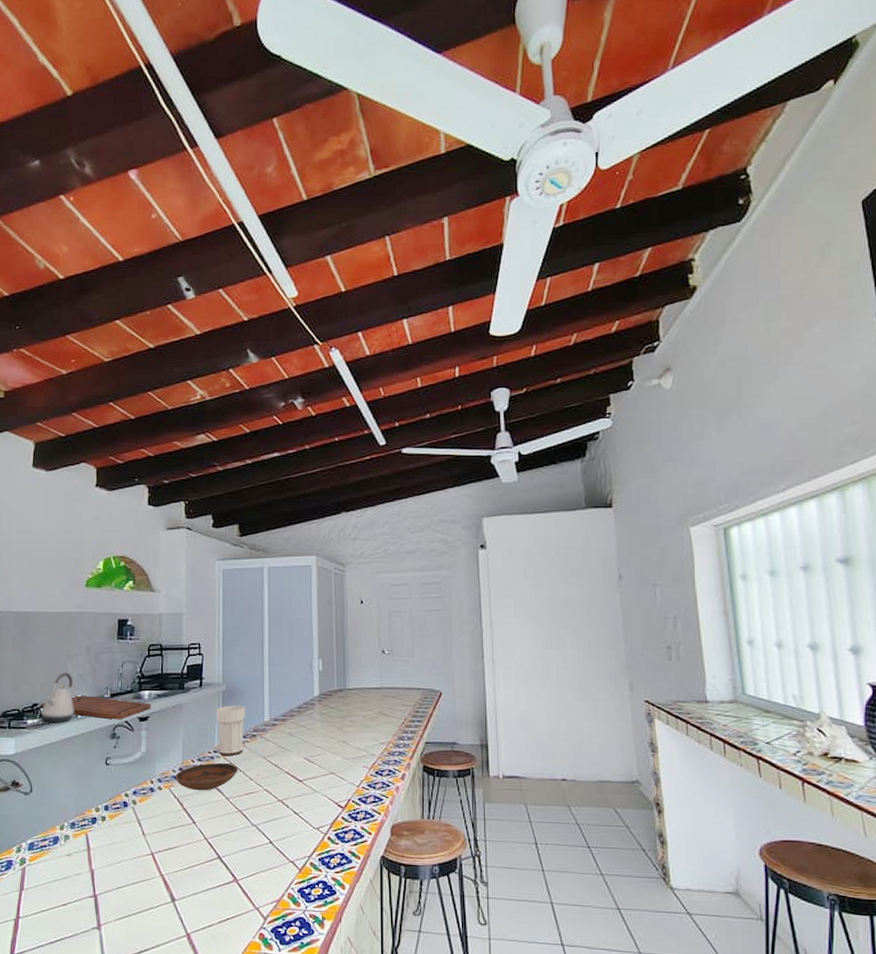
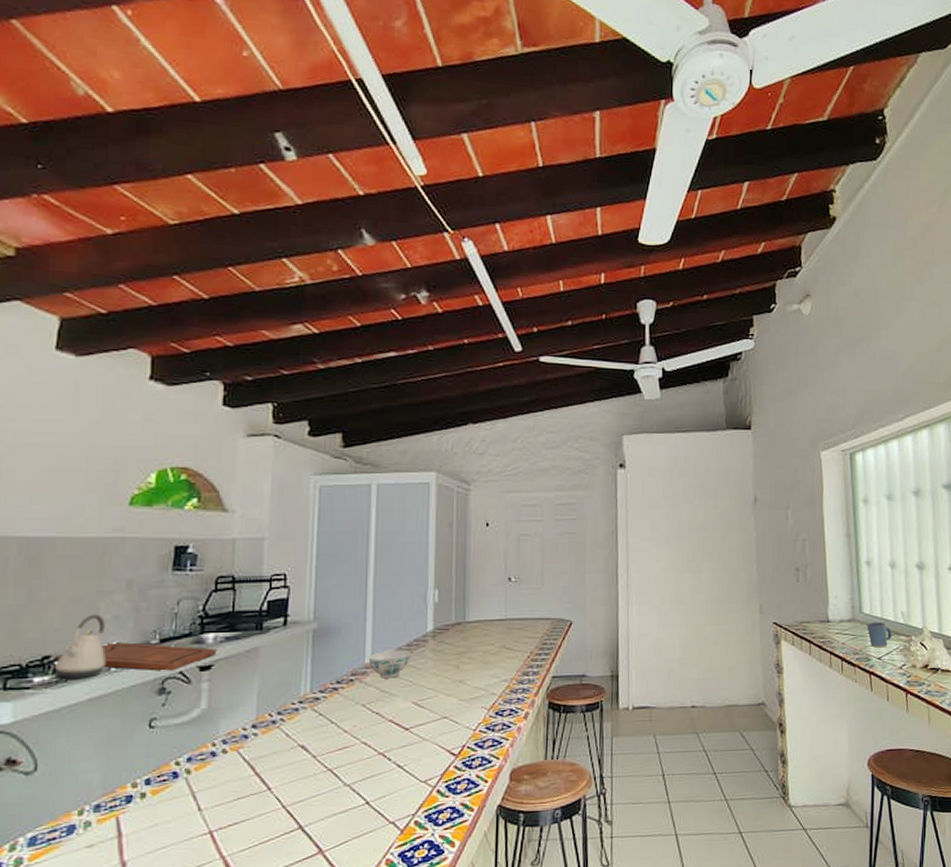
bowl: present [175,762,239,791] -> none [245,714,330,751]
cup: present [216,705,245,756] -> none [304,646,341,707]
bowl: none [267,711,302,736] -> present [368,649,412,679]
mug: none [751,704,782,732] -> present [866,622,892,648]

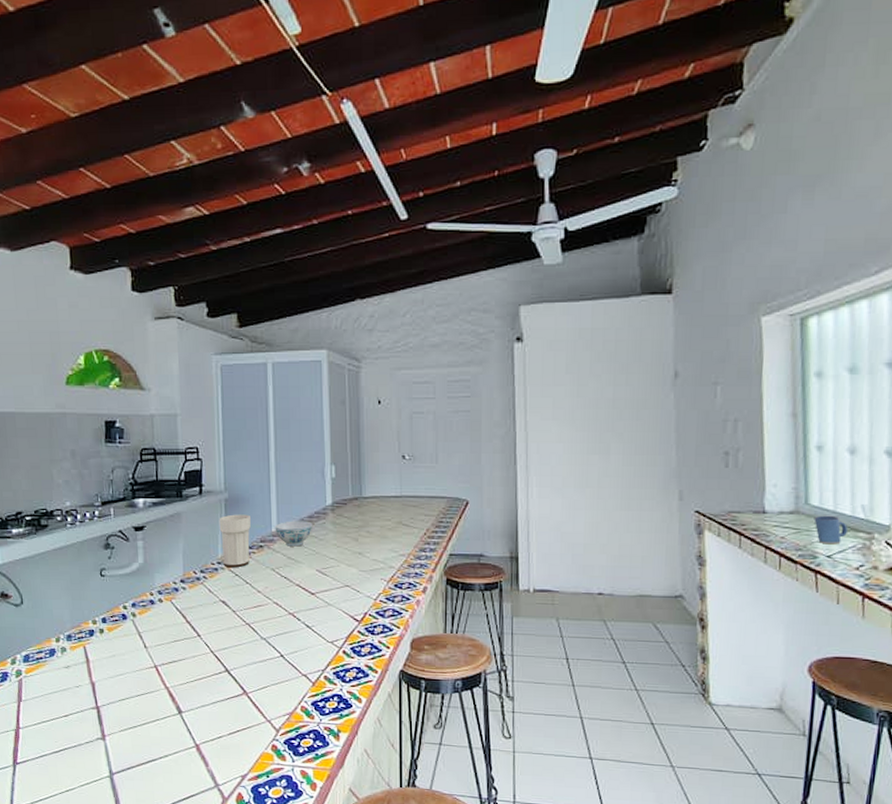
cutting board: present [52,642,217,671] -> none [23,503,147,530]
kettle: present [54,614,106,680] -> none [25,478,63,533]
cup: none [304,646,341,707] -> present [219,514,251,568]

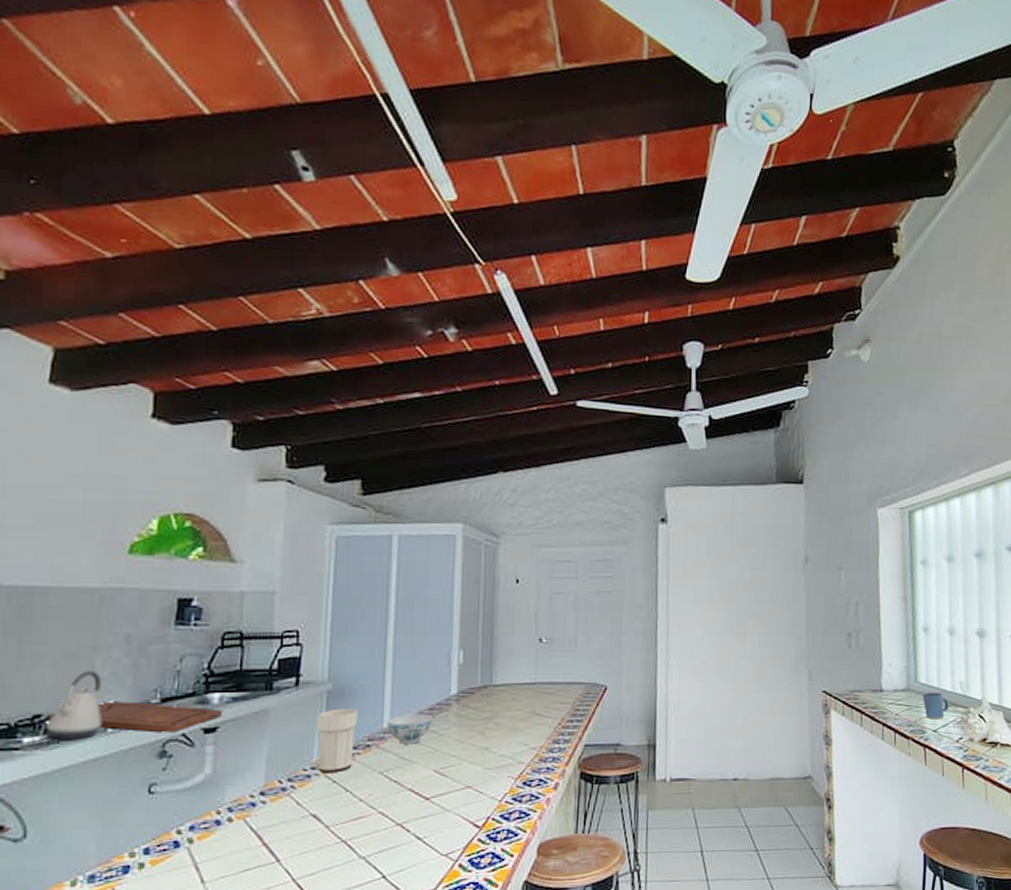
cutting board: none [23,503,147,530] -> present [43,701,223,733]
kettle: none [25,478,63,533] -> present [45,670,102,741]

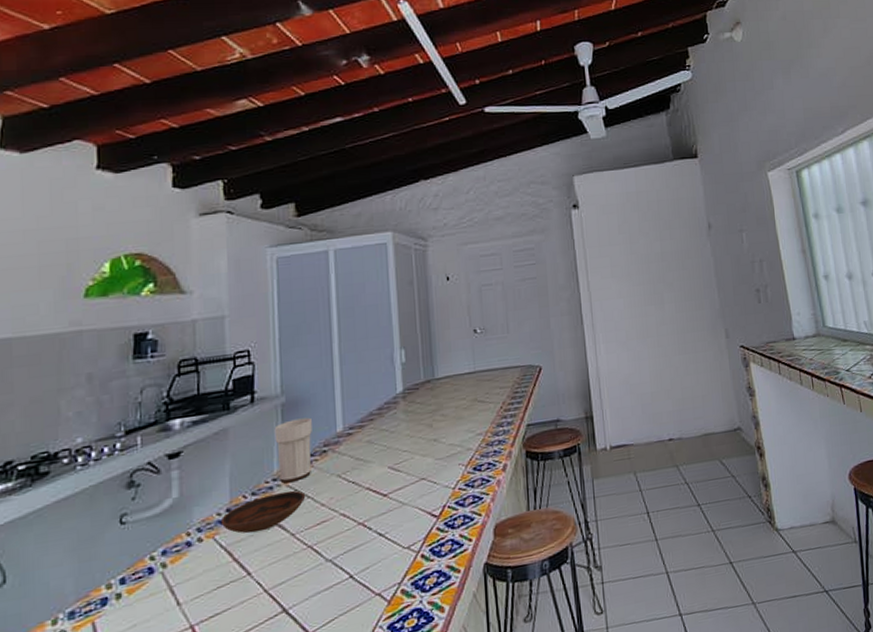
cutting board: present [43,701,223,733] -> none [15,434,185,469]
kettle: present [45,670,102,741] -> none [17,412,70,485]
bowl: none [253,781,345,820] -> present [220,490,306,534]
bowl: present [387,714,434,744] -> none [340,413,383,446]
mug: present [922,692,949,720] -> none [831,334,858,360]

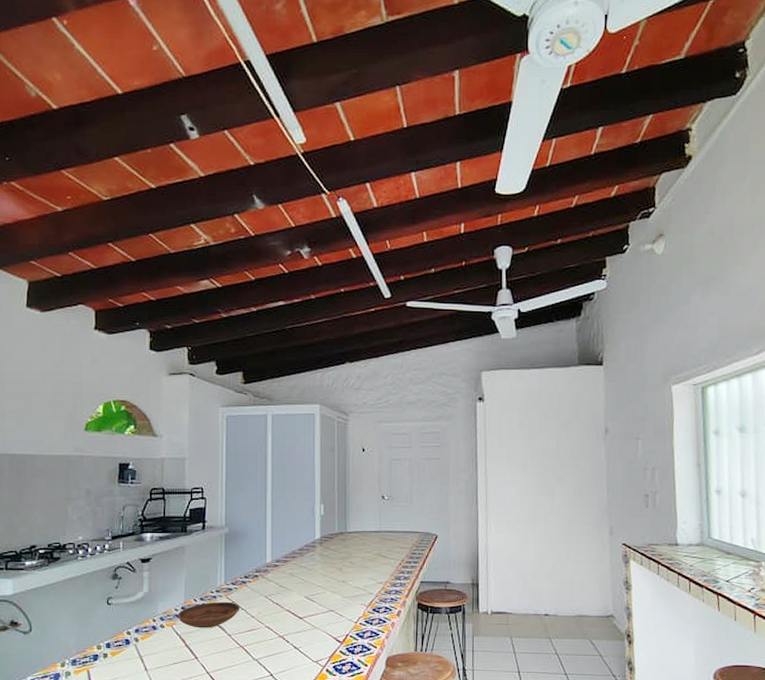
cup: present [274,417,312,484] -> none [219,547,247,596]

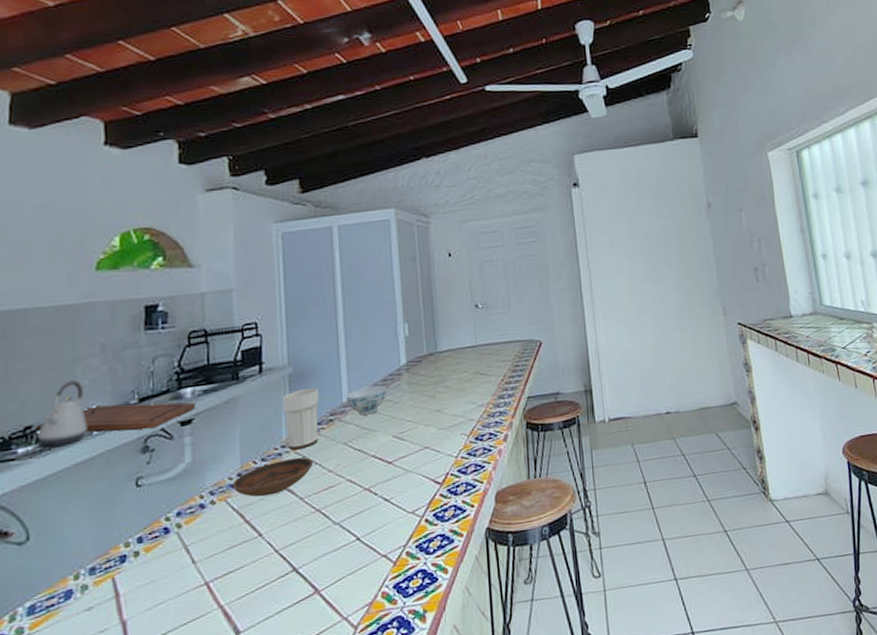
cutting board: none [37,537,154,561] -> present [34,402,196,433]
kettle: none [38,515,74,565] -> present [36,380,87,449]
cup: none [219,547,247,596] -> present [282,387,319,450]
bowl: none [269,553,303,576] -> present [345,385,388,416]

